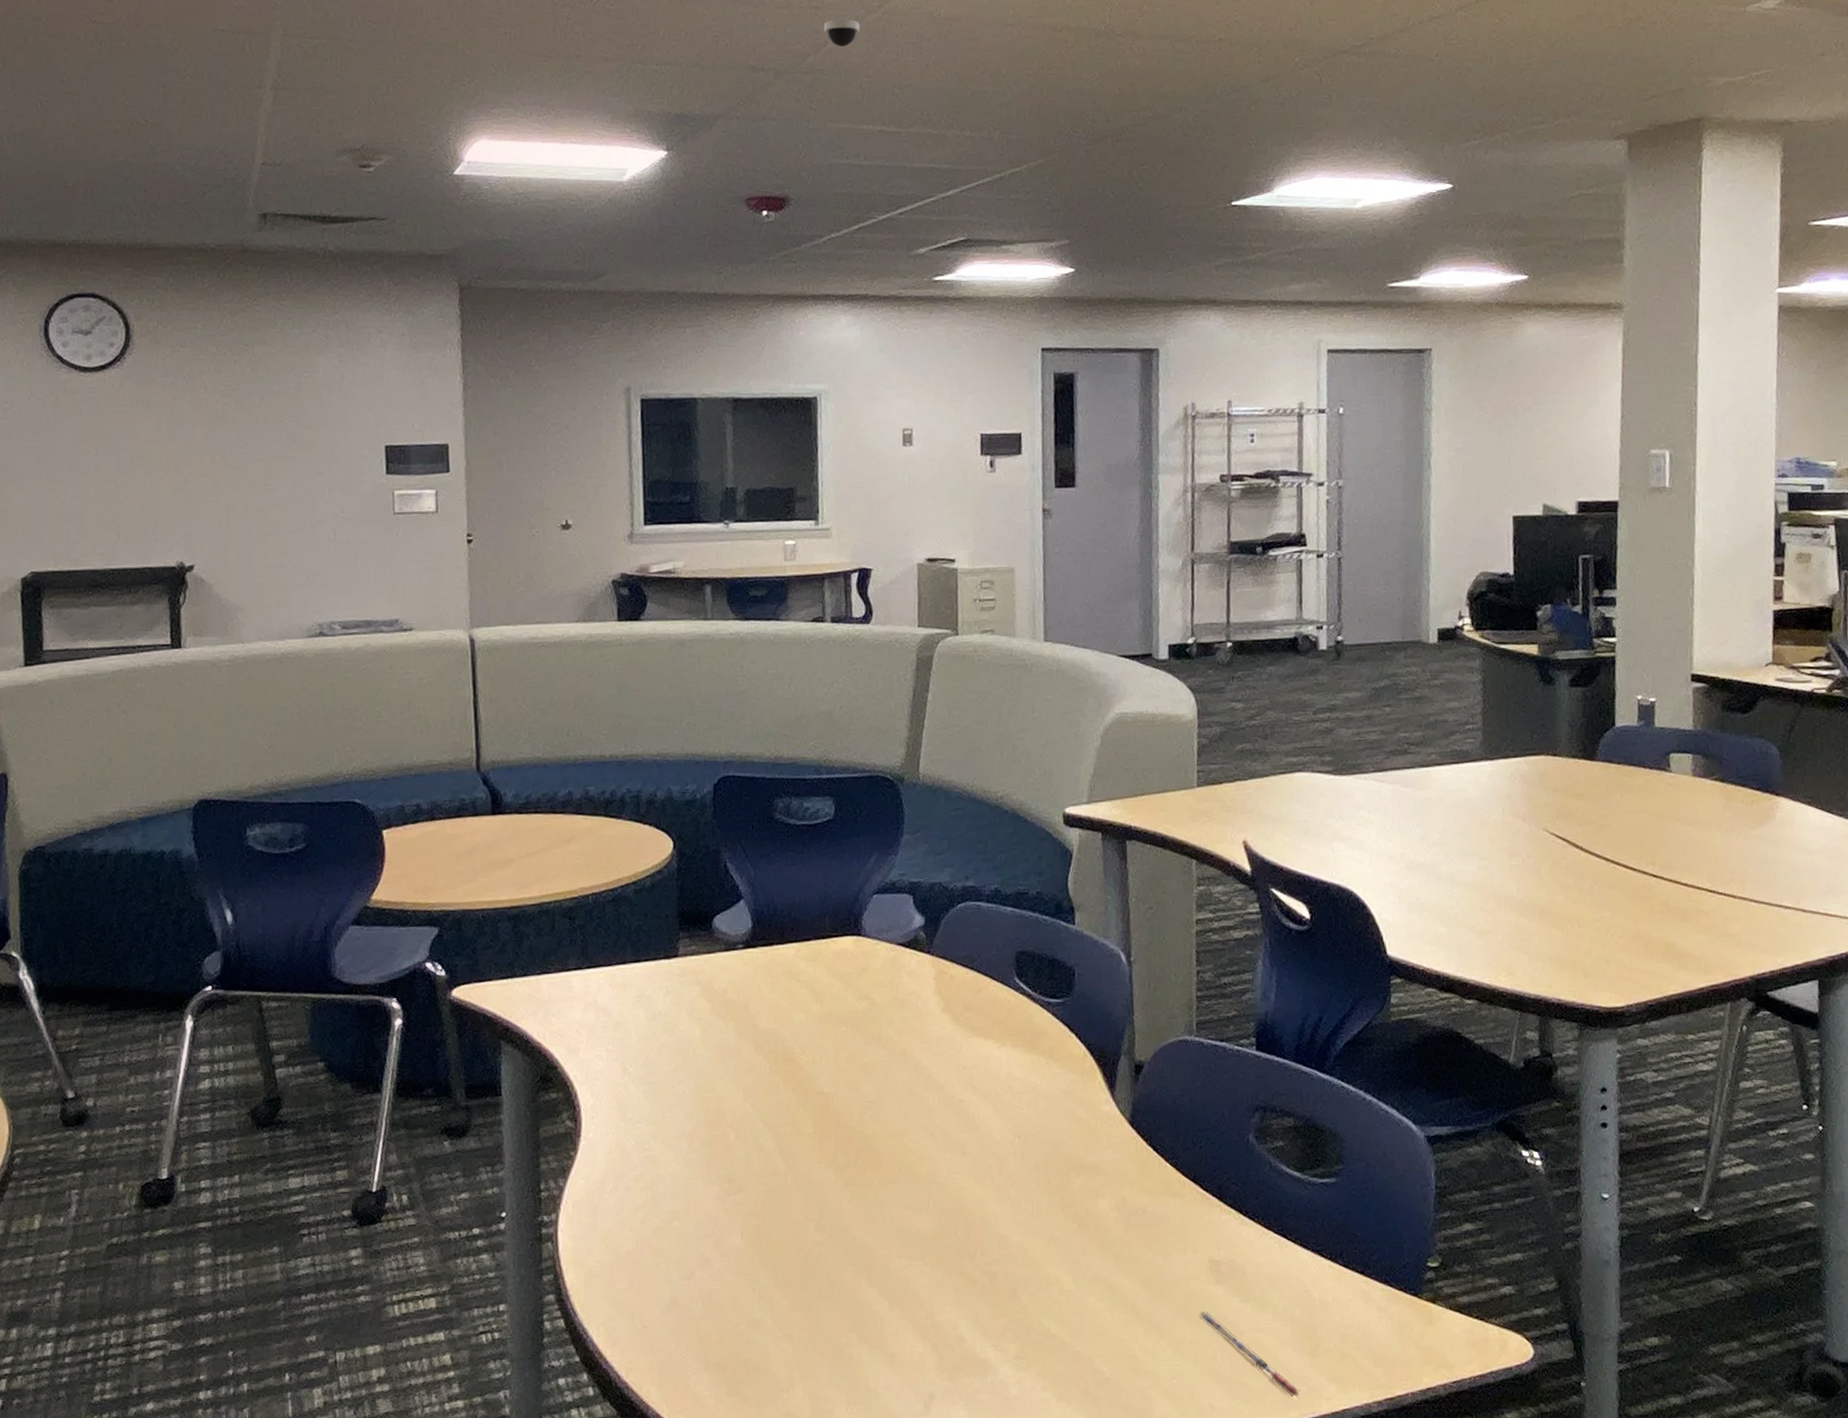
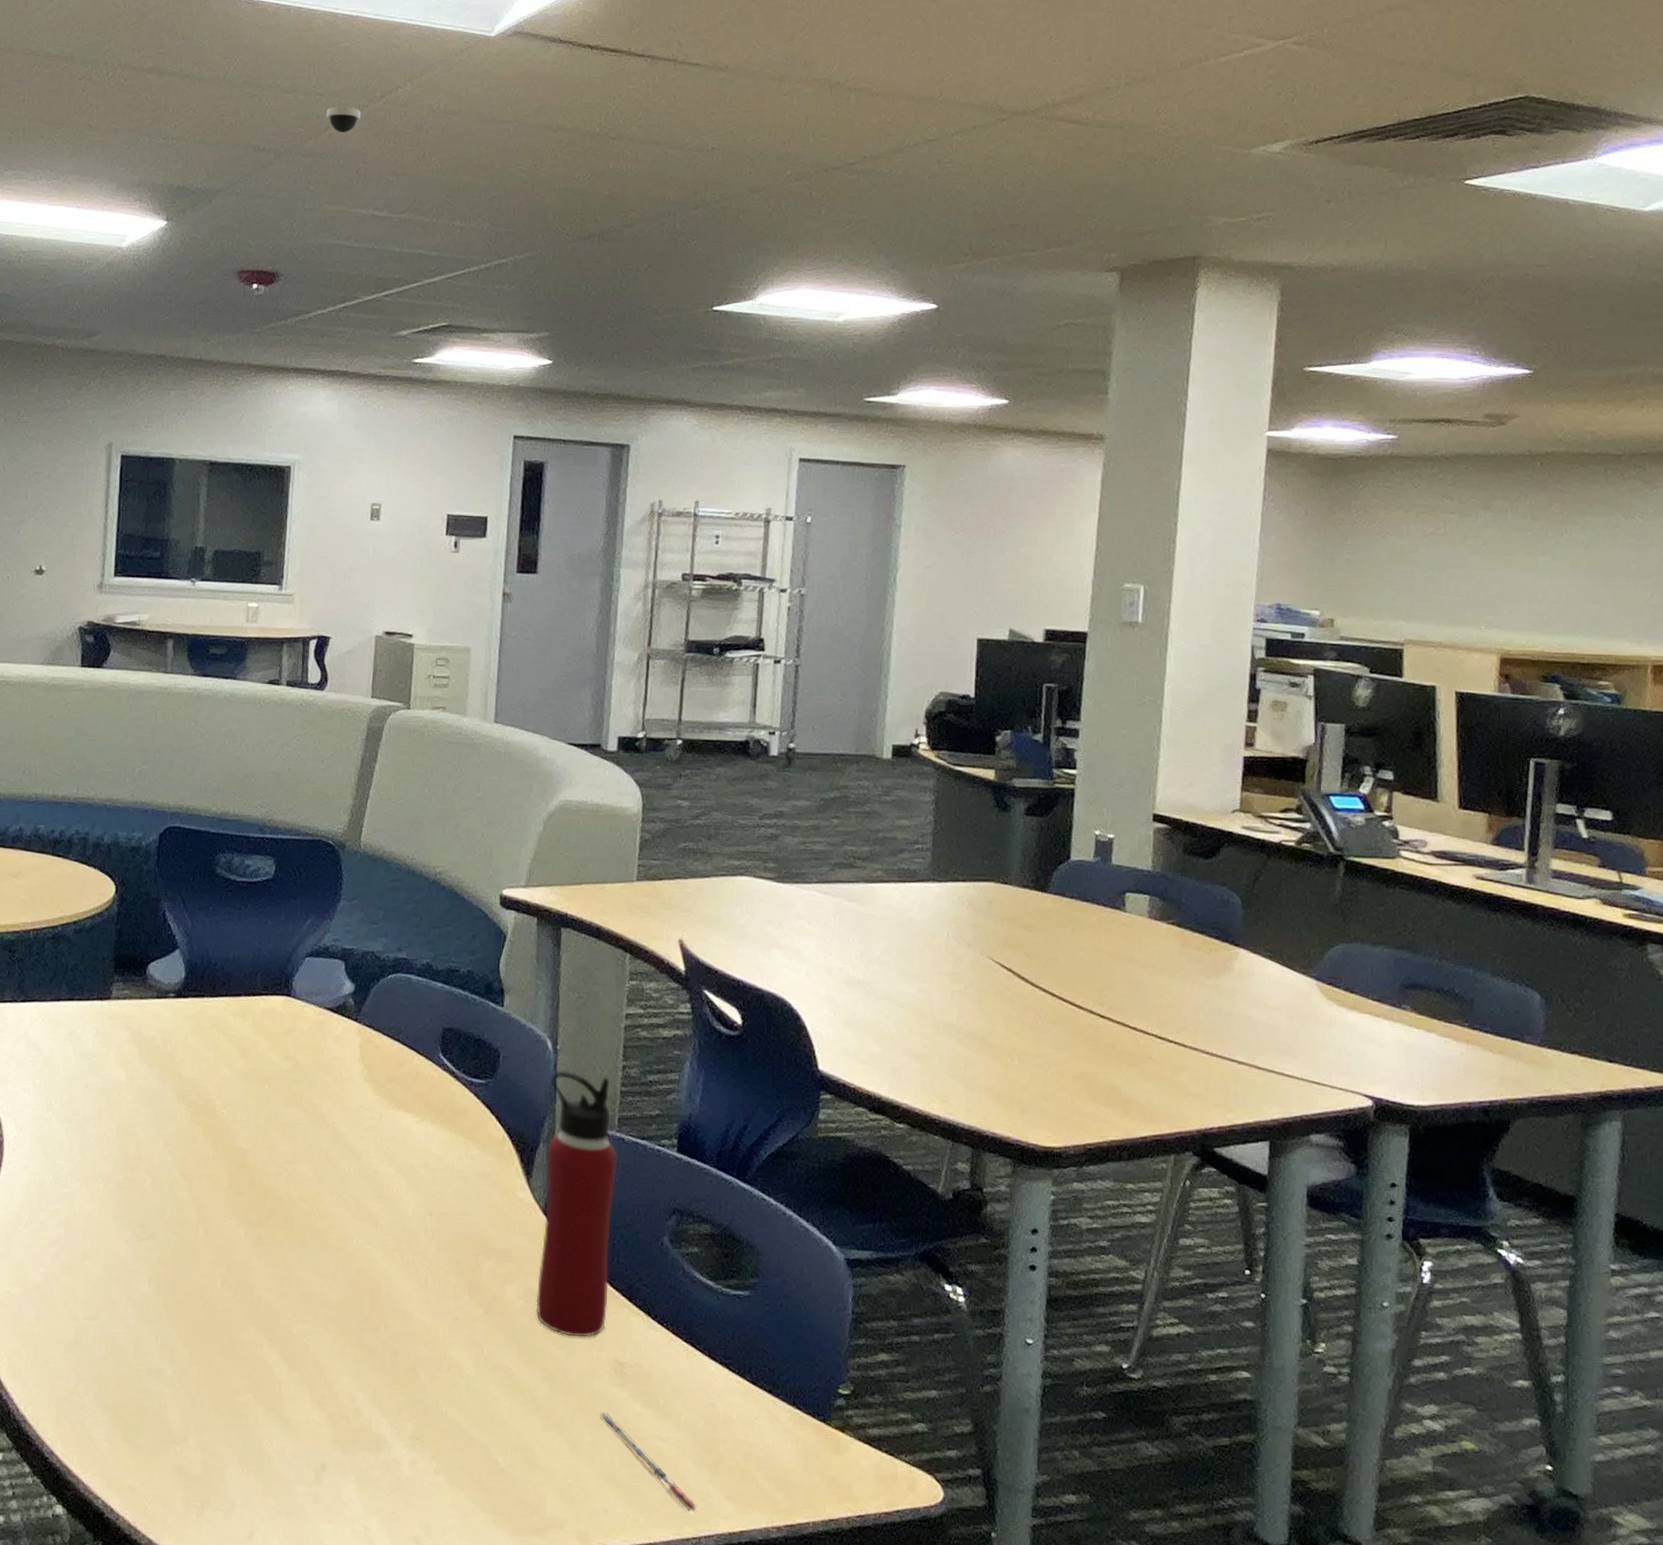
water bottle: none [1126,981,1200,1242] -> present [536,1070,617,1338]

